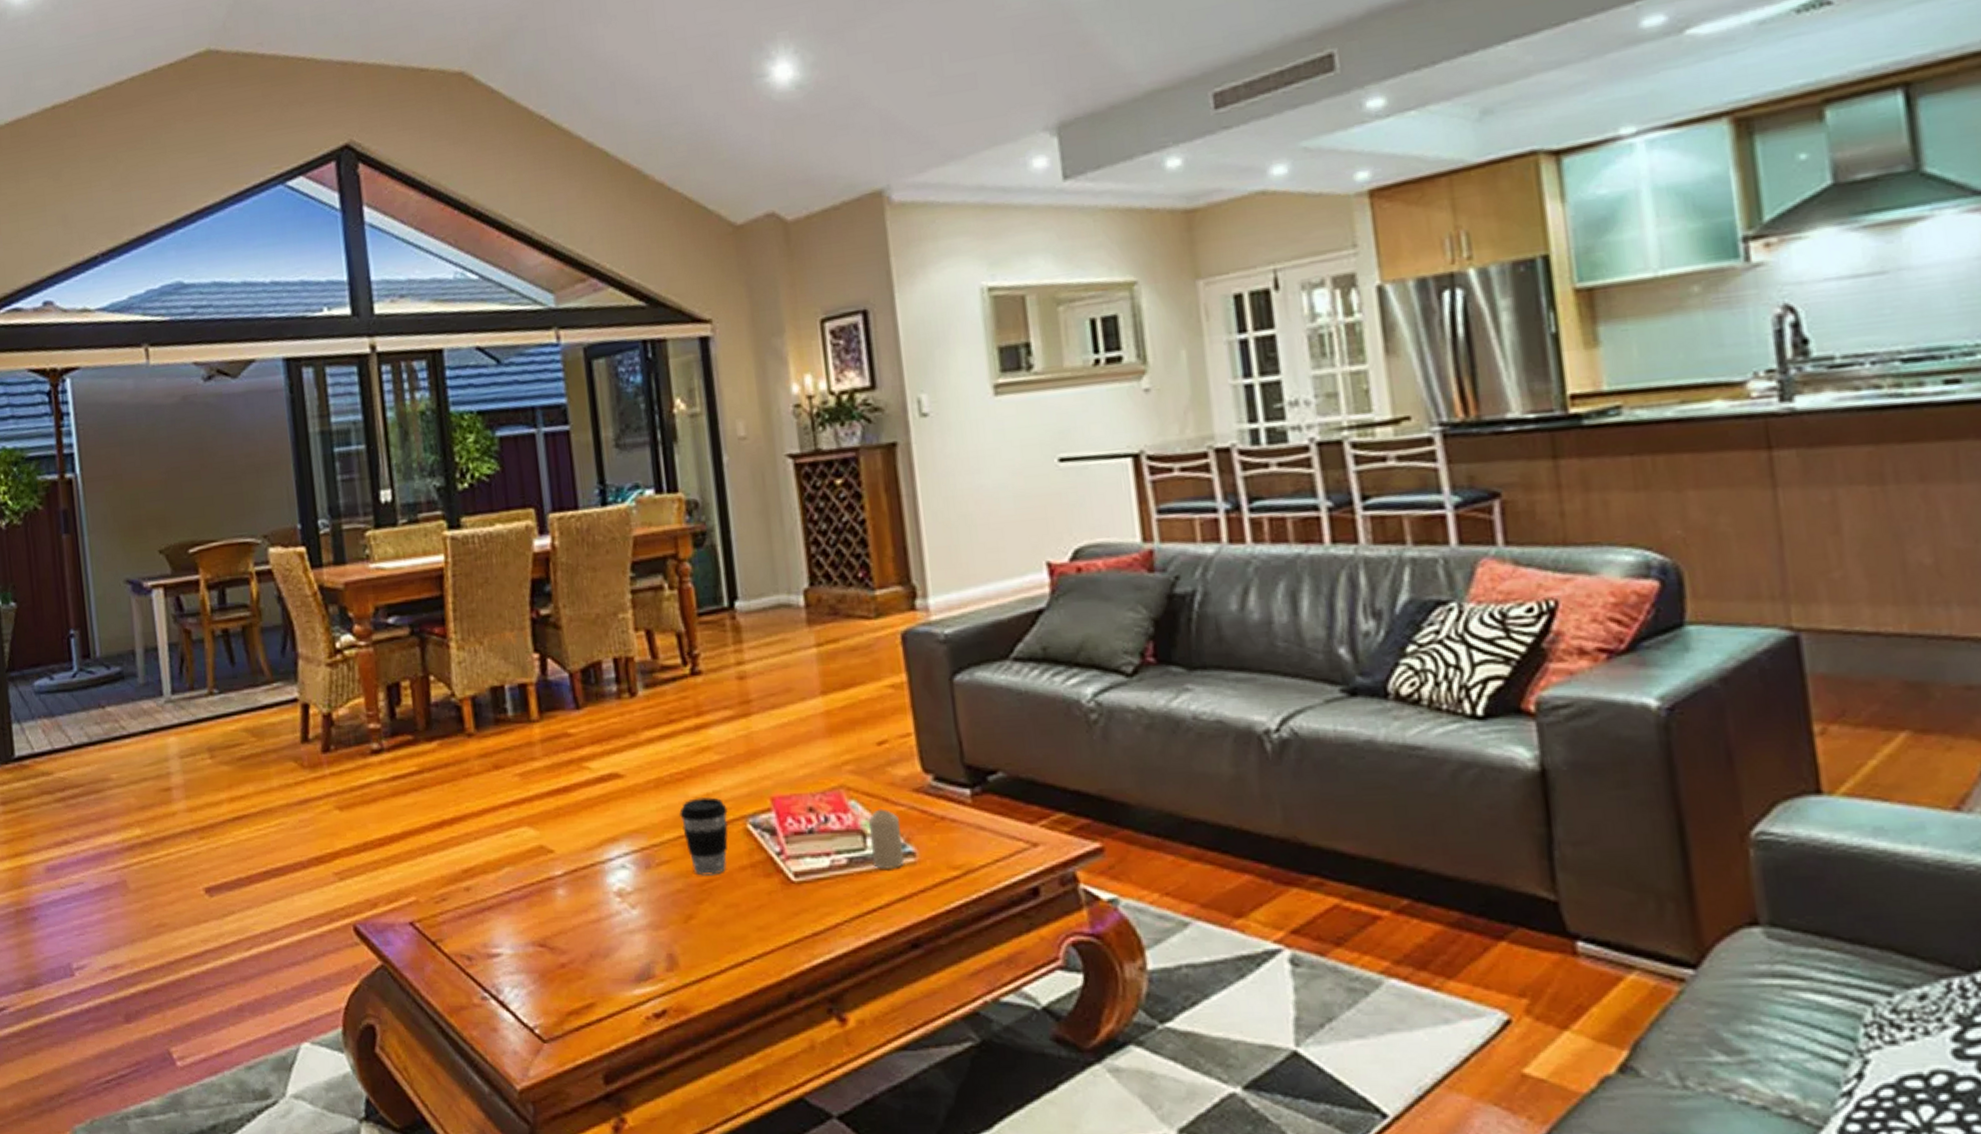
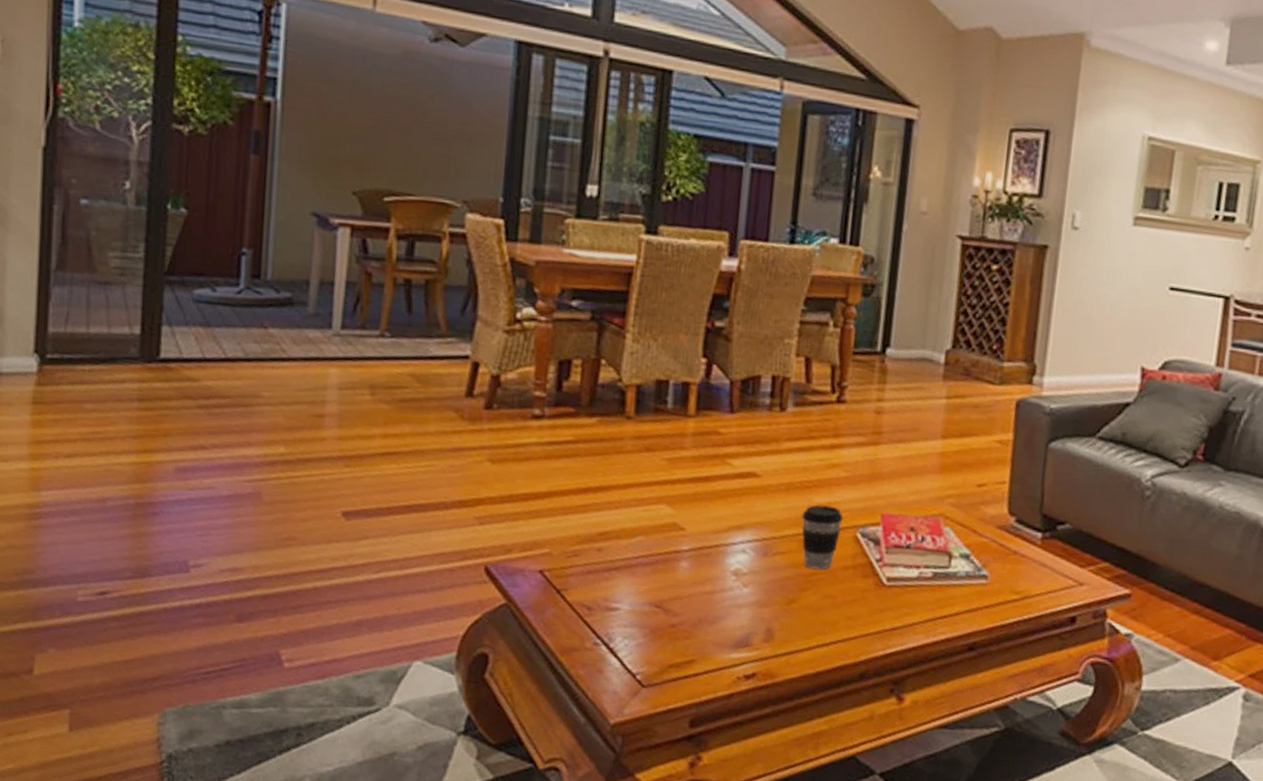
candle: present [868,808,904,869] -> none [953,537,982,587]

